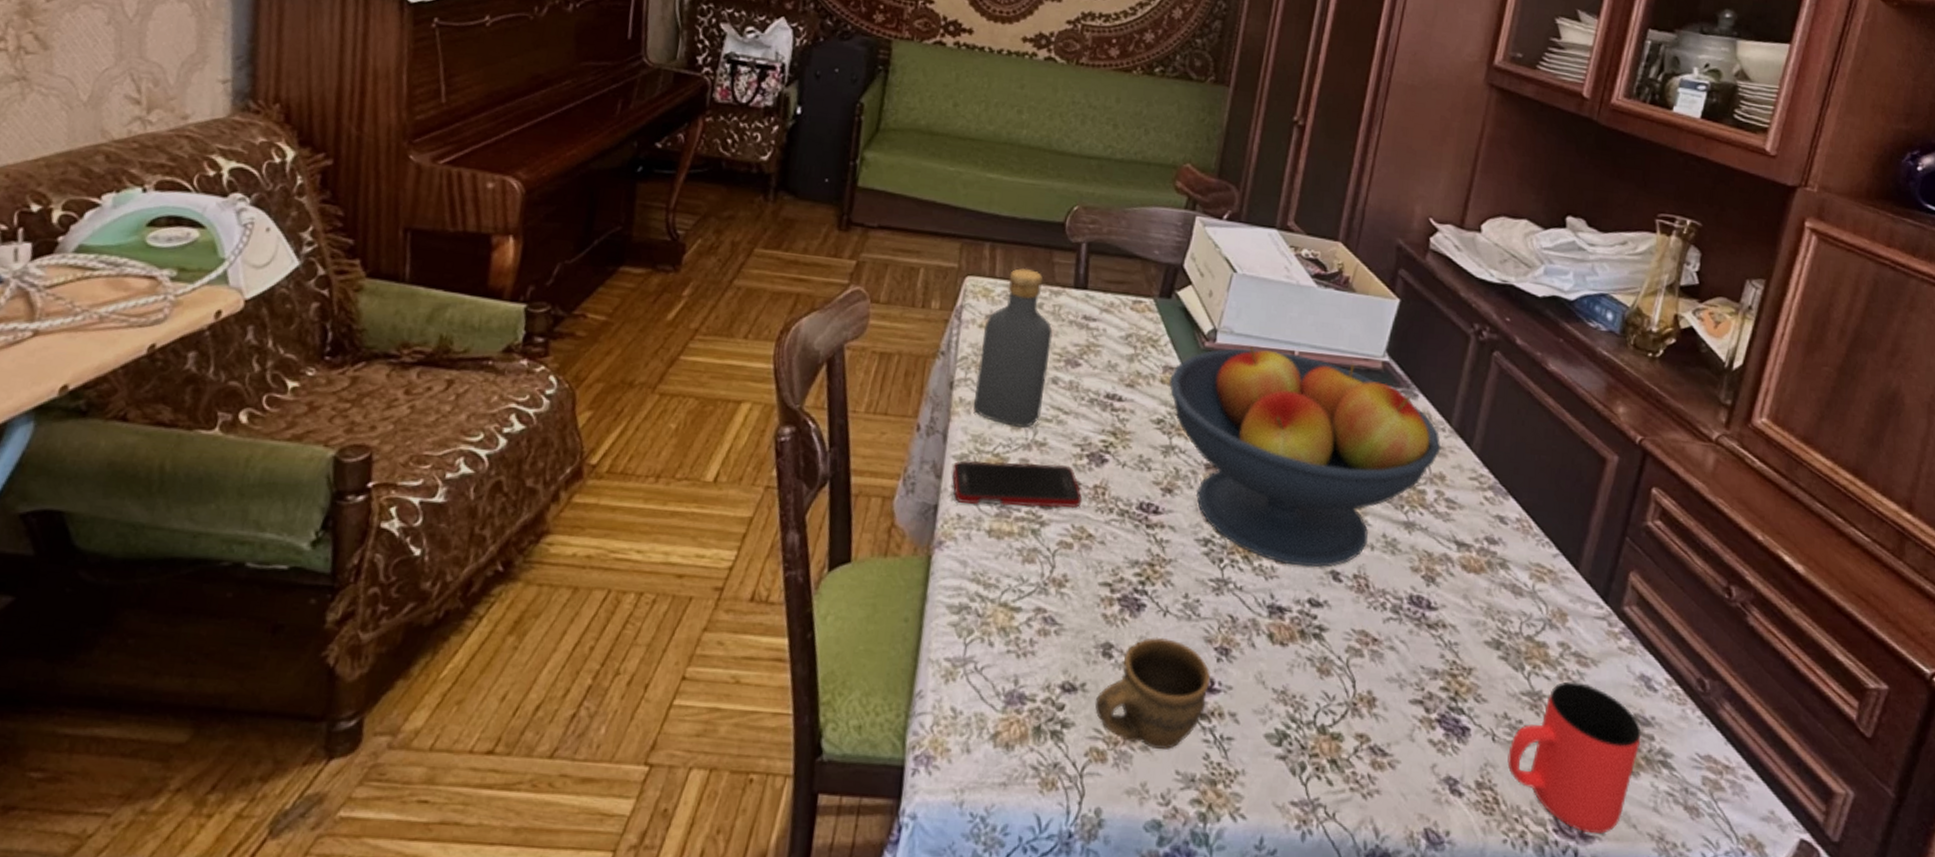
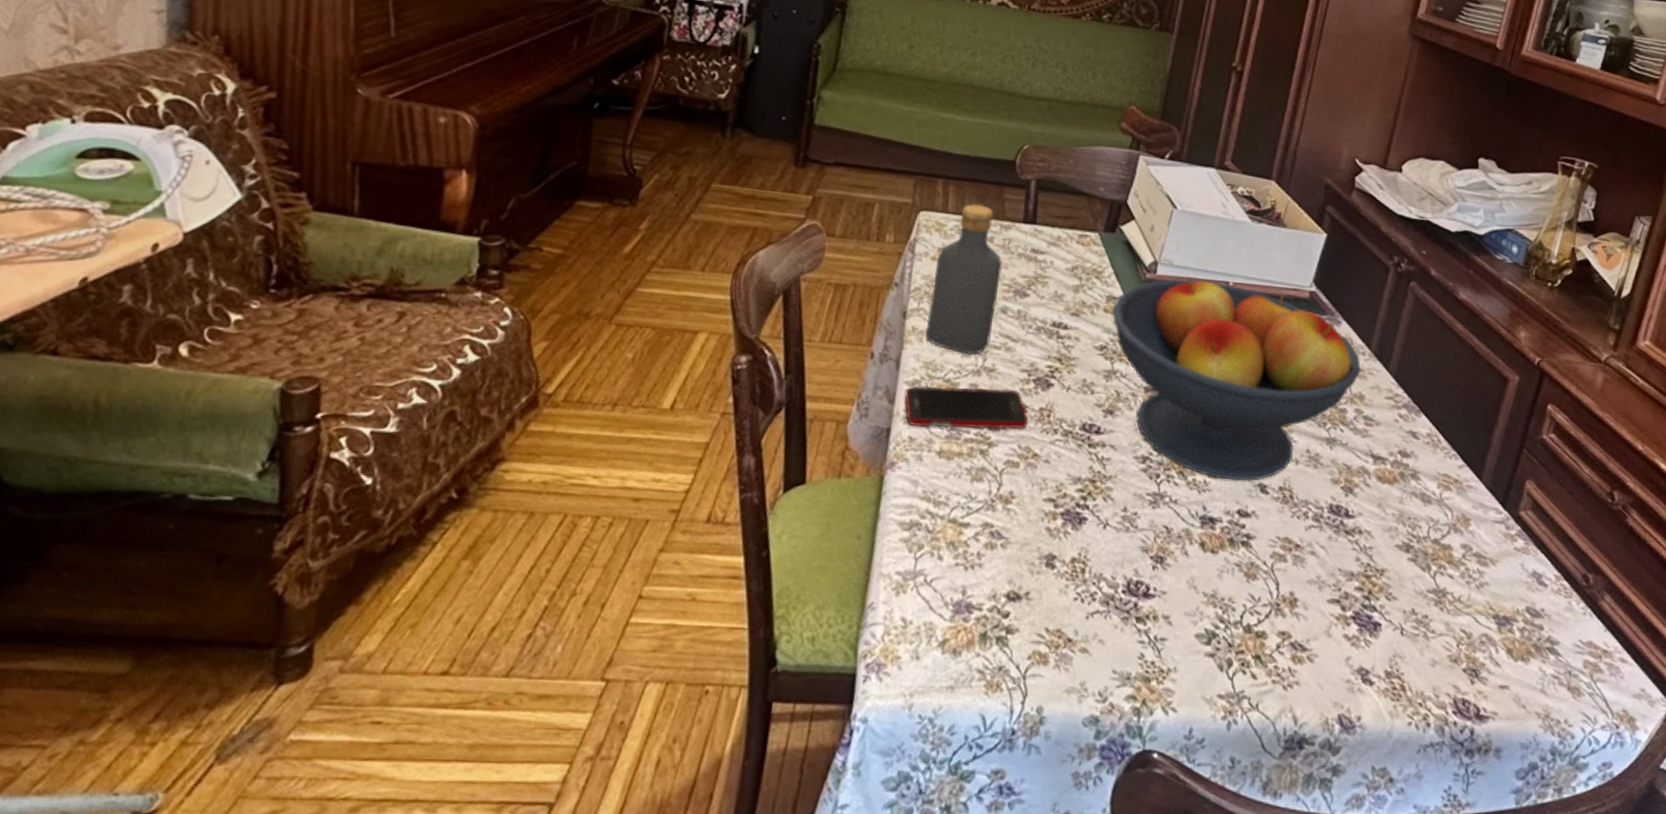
cup: present [1094,636,1211,749] -> none [1038,547,1147,651]
cup: present [1507,681,1642,834] -> none [1413,579,1532,714]

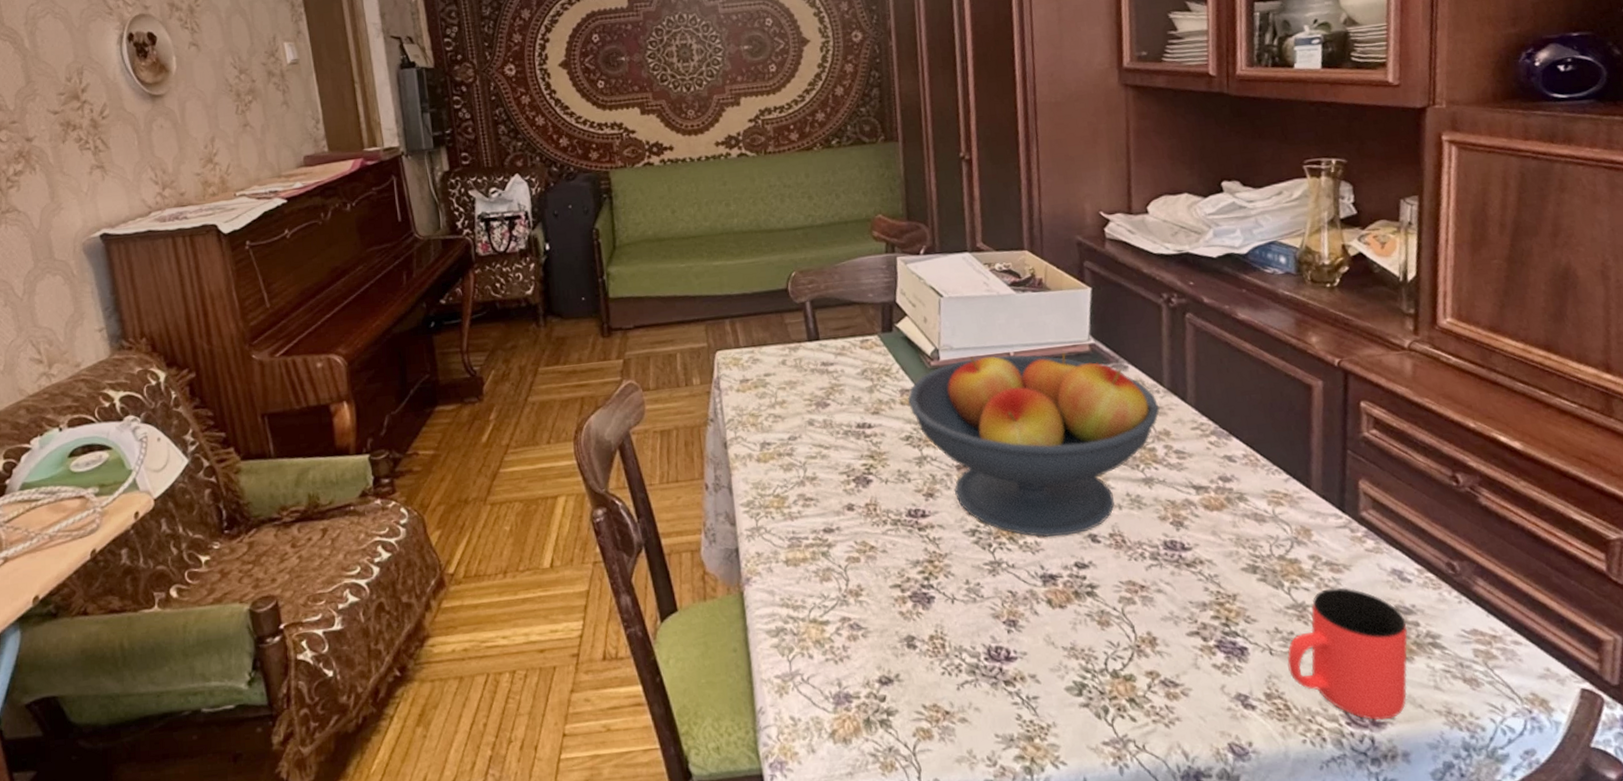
cell phone: present [904,386,1028,430] -> none [743,492,858,542]
vodka: present [926,204,1002,355] -> none [741,334,806,469]
cup: none [1413,579,1532,714] -> present [1287,588,1408,721]

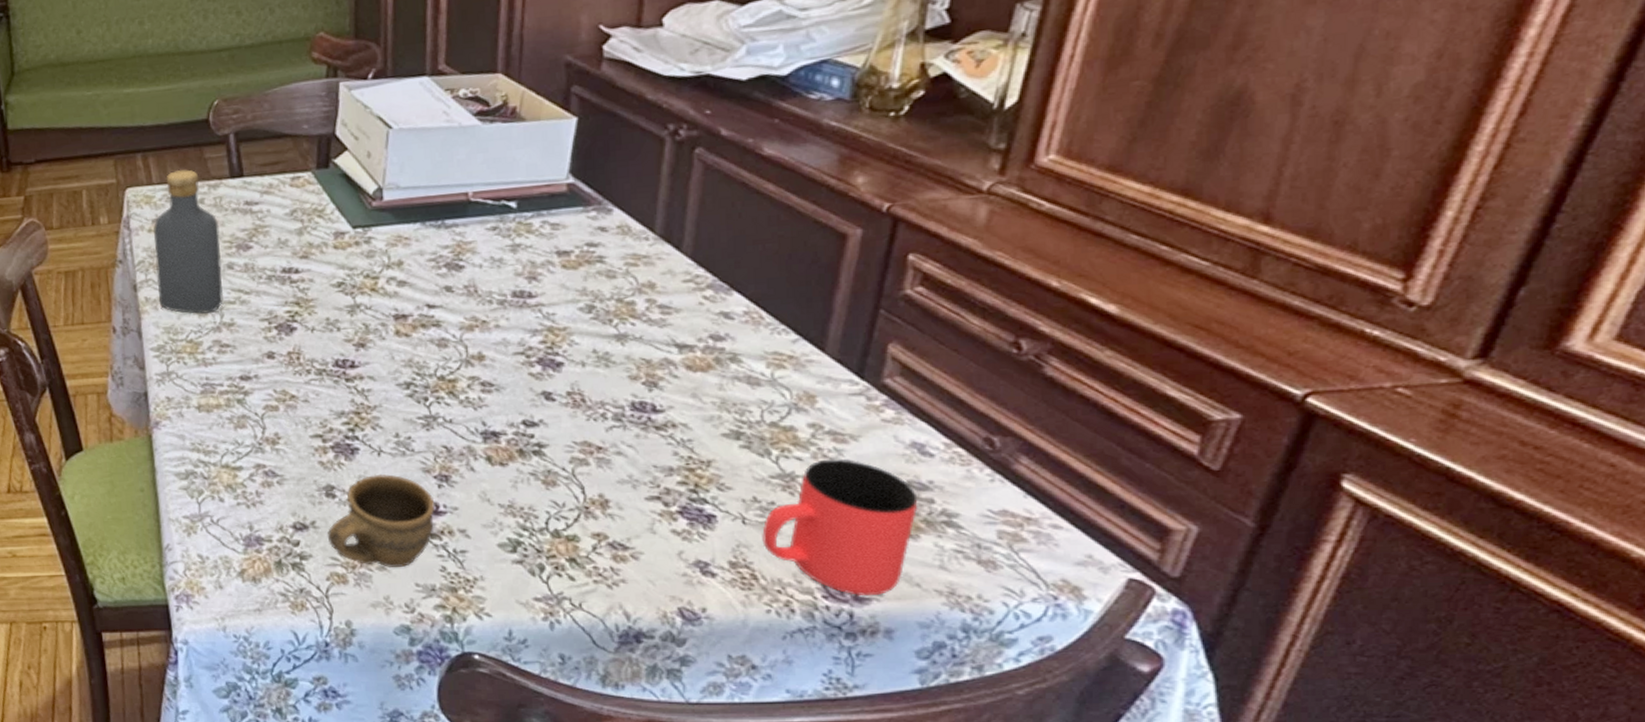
vodka: none [741,334,806,469] -> present [153,169,224,314]
fruit bowl: present [907,352,1160,538] -> none [341,192,647,394]
cup: none [911,622,1007,719] -> present [327,474,435,567]

